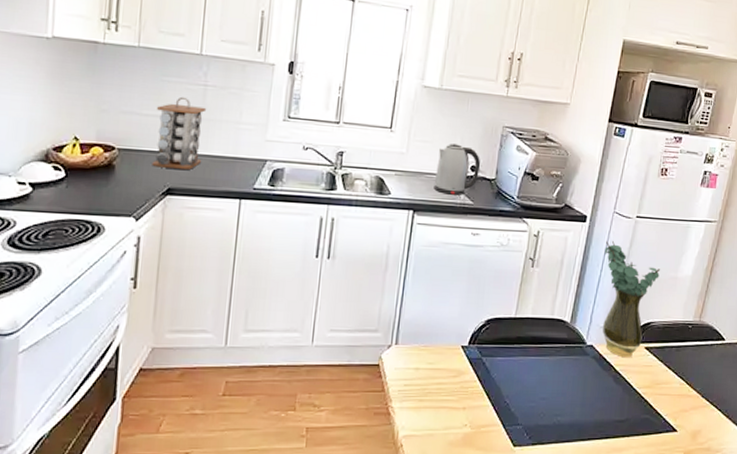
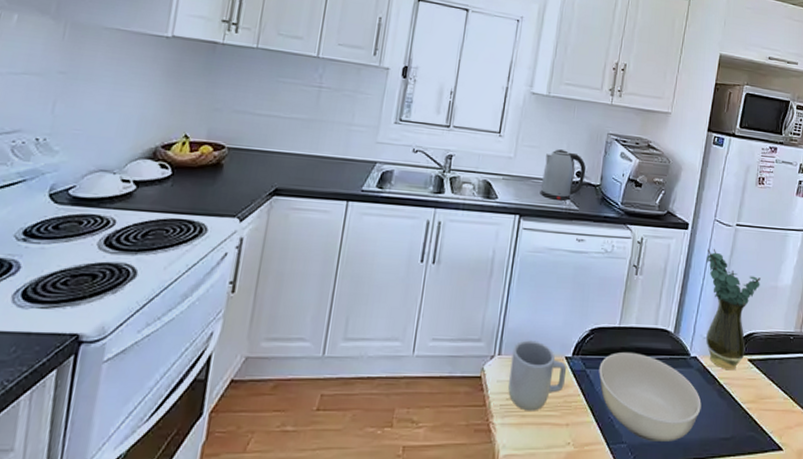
spice rack: present [152,96,207,170] -> none [261,97,320,170]
mug: none [405,330,463,396] -> present [508,340,567,411]
bowl: none [495,341,597,424] -> present [599,352,702,442]

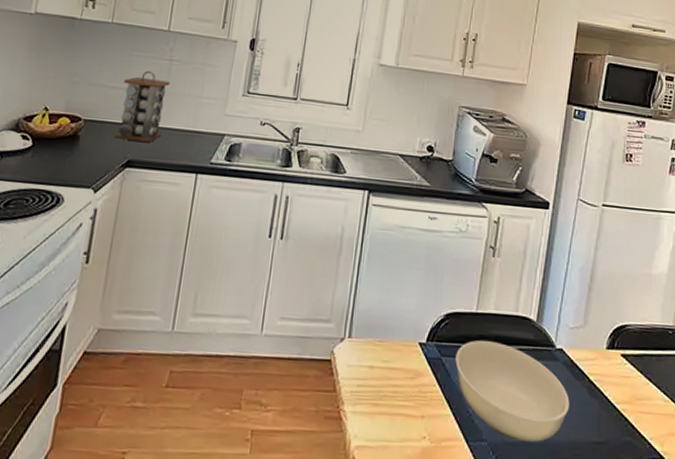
spice rack: none [261,97,320,170] -> present [114,70,171,142]
mug: present [508,340,567,411] -> none [358,323,421,400]
kettle: present [540,149,586,201] -> none [389,122,437,176]
vase: present [706,248,760,371] -> none [570,230,632,366]

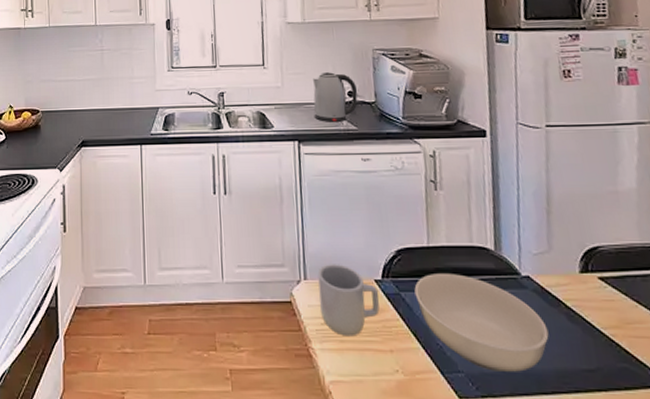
spice rack: present [114,70,171,142] -> none [67,62,106,124]
mug: none [358,323,421,400] -> present [317,264,380,337]
kettle: none [389,122,437,176] -> present [313,72,358,122]

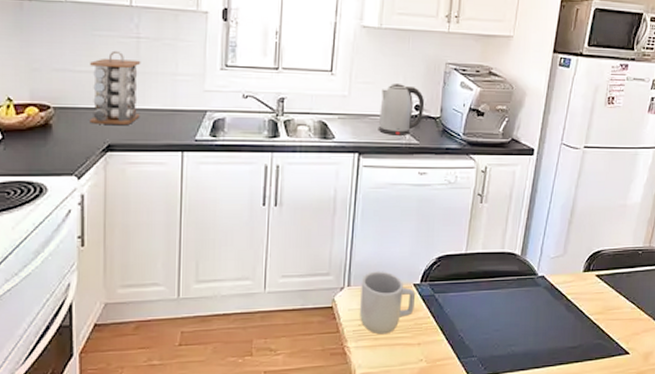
spice rack: none [67,62,106,124] -> present [90,50,141,126]
bowl: present [414,274,549,372] -> none [447,276,549,354]

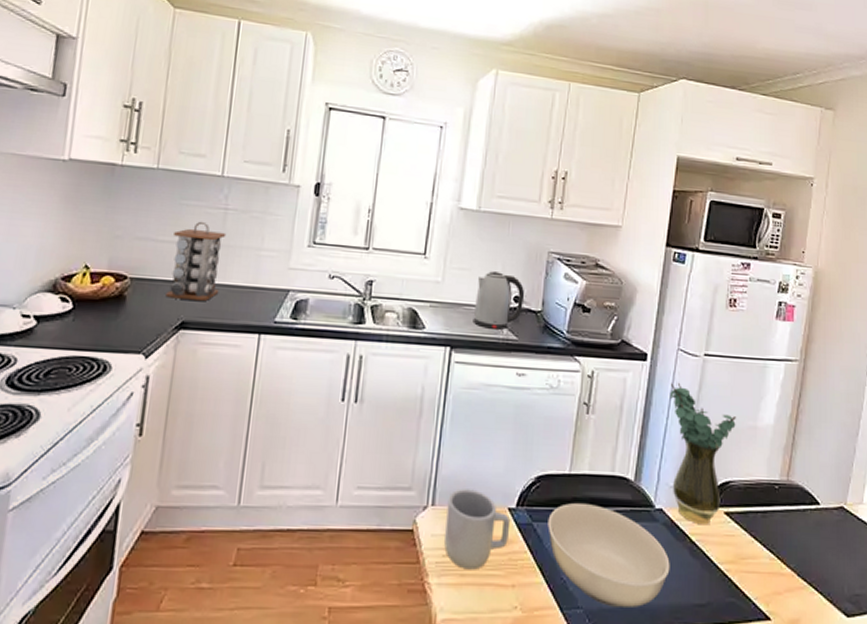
bowl: none [447,276,549,354] -> present [548,503,670,607]
vase: none [552,172,609,287] -> present [669,382,736,525]

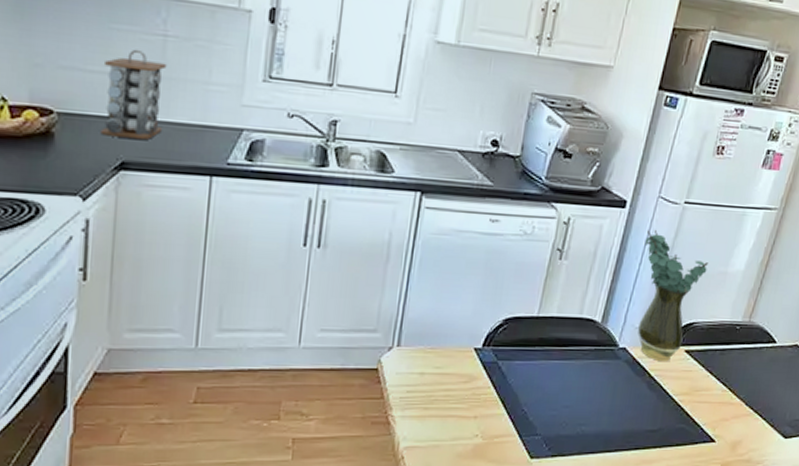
mug: present [443,489,511,570] -> none [408,331,476,404]
kettle: present [472,271,524,330] -> none [446,113,503,175]
bowl: present [548,503,670,607] -> none [512,343,628,434]

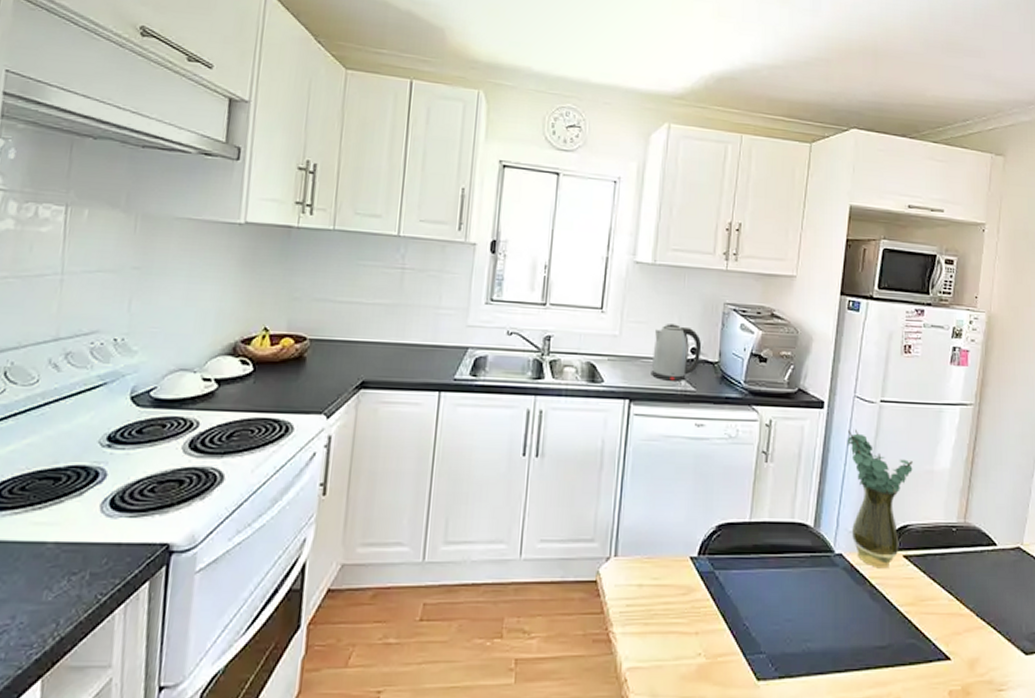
spice rack: present [100,49,167,140] -> none [345,281,404,361]
kettle: none [446,113,503,175] -> present [651,324,701,381]

